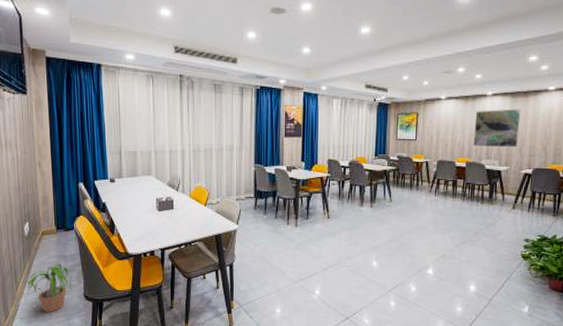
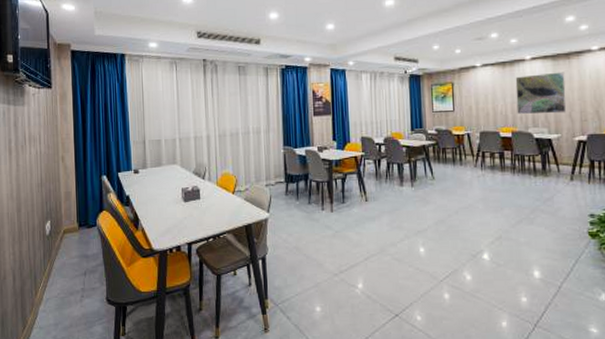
potted plant: present [21,264,72,313] -> none [41,265,94,321]

